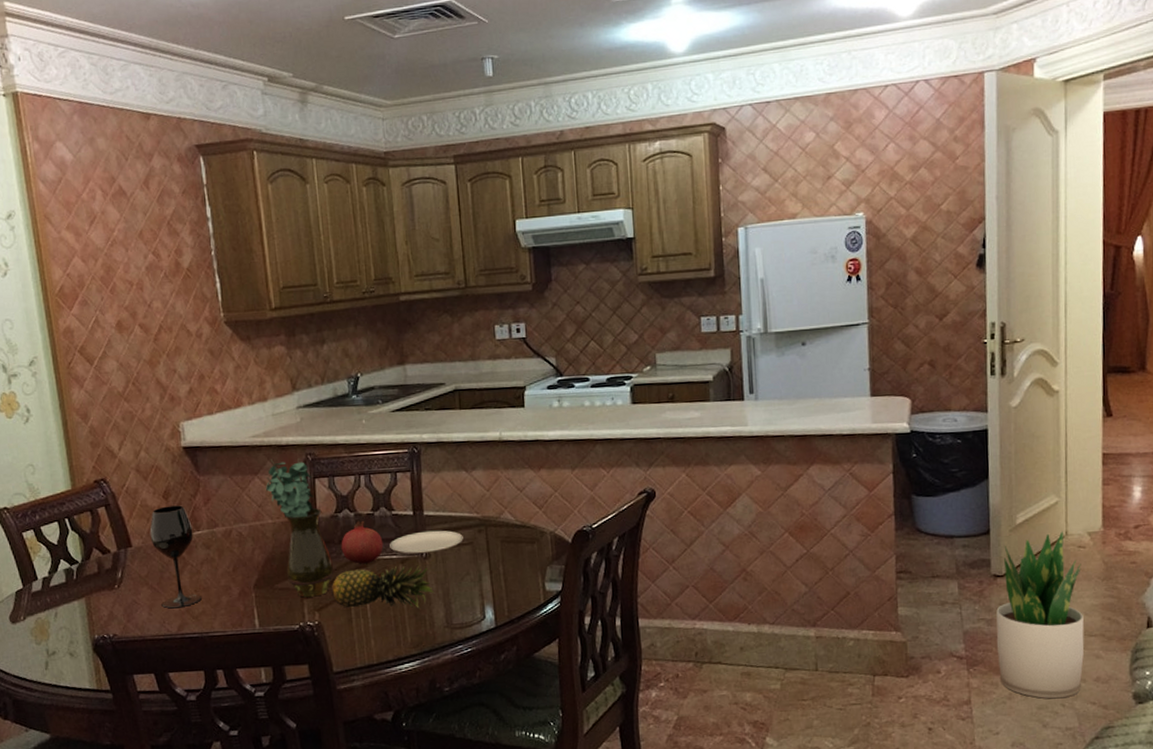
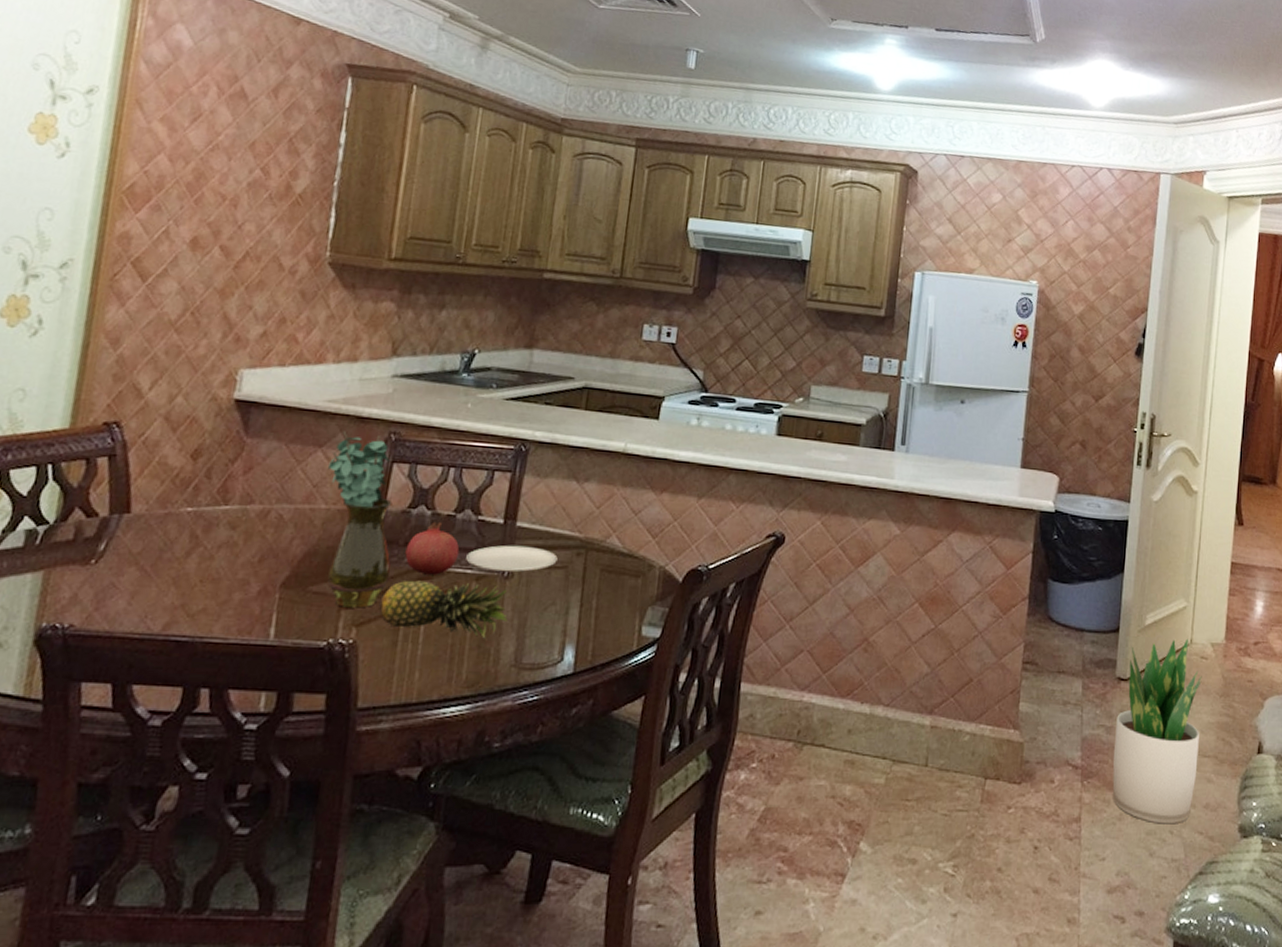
wineglass: present [150,505,202,609] -> none [148,468,220,601]

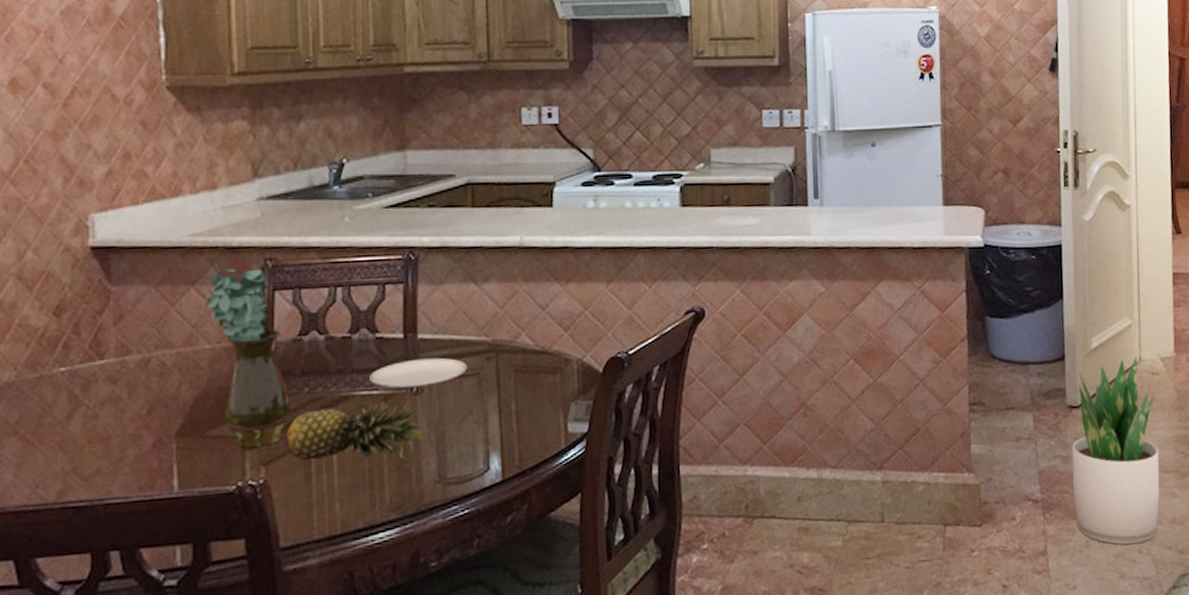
fruit: present [405,521,460,575] -> none [303,345,361,402]

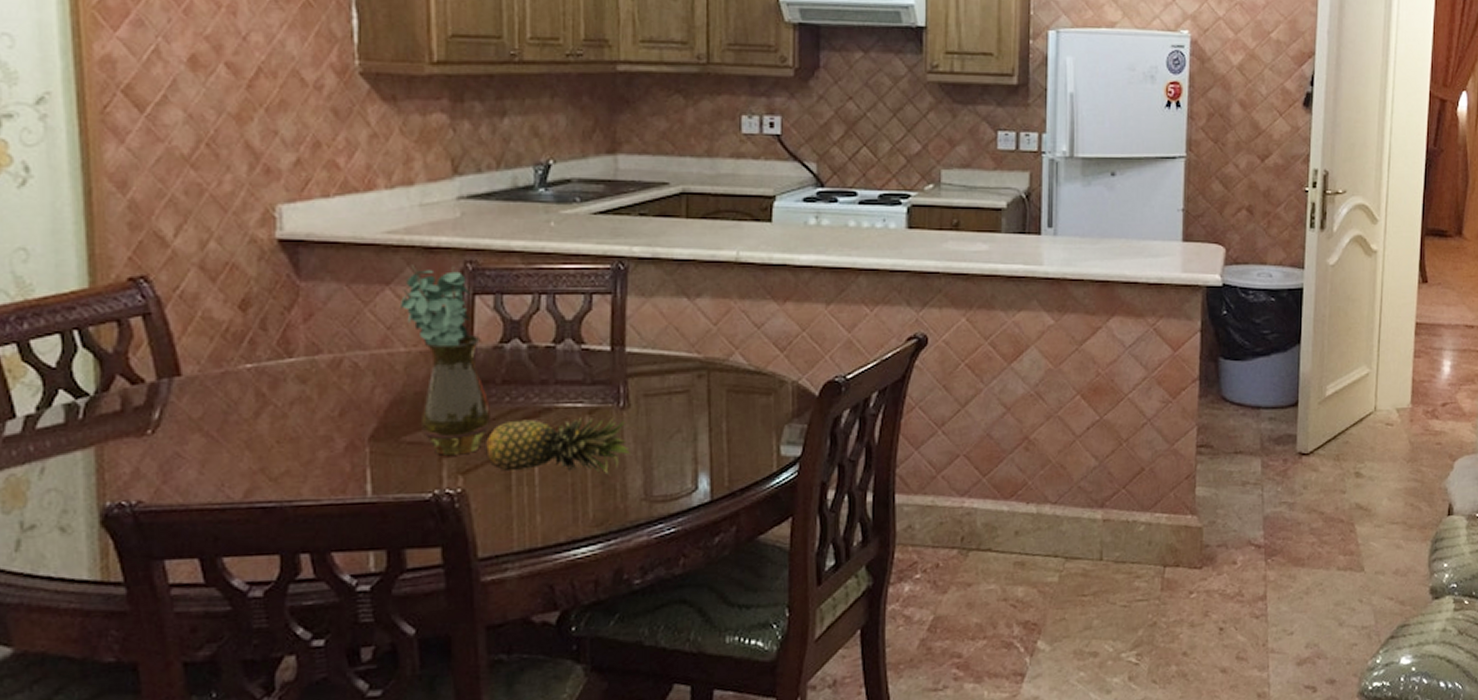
plate: present [370,357,467,389] -> none [574,372,677,403]
planter: present [1072,356,1160,546] -> none [1297,406,1388,594]

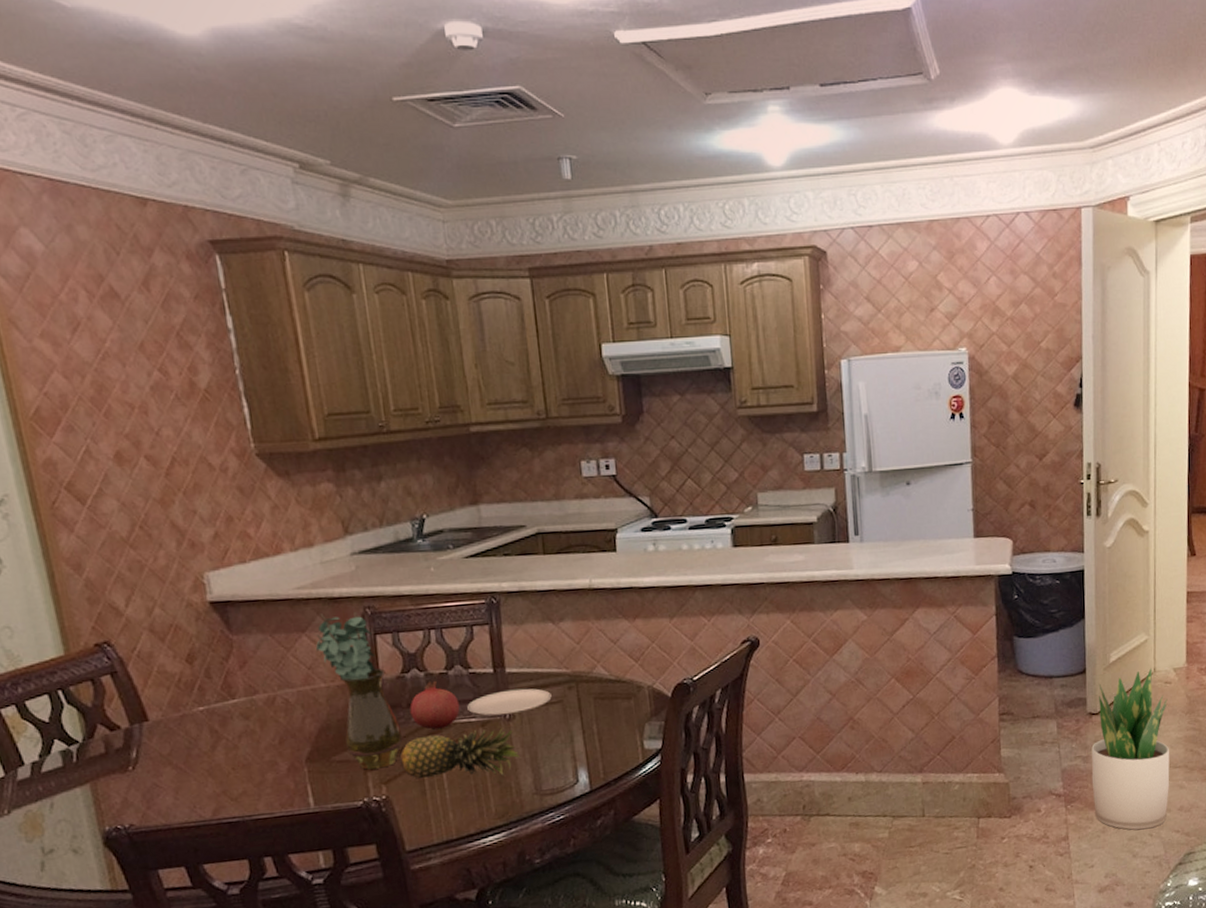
fruit: none [504,354,565,413] -> present [409,680,460,730]
plate: none [574,372,677,403] -> present [467,688,552,716]
planter: none [1297,406,1388,594] -> present [1091,668,1170,830]

